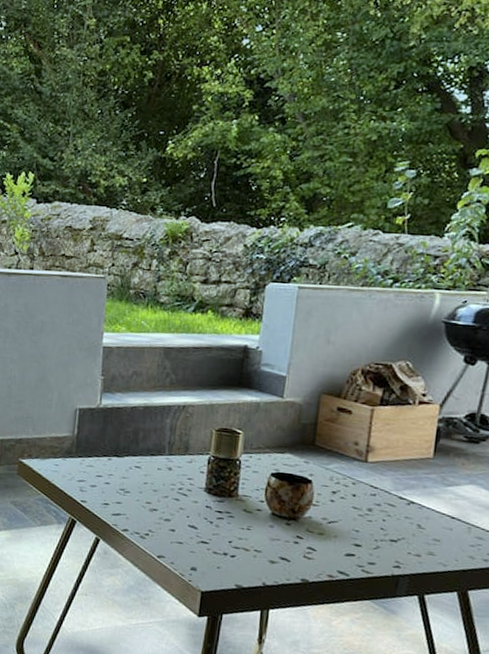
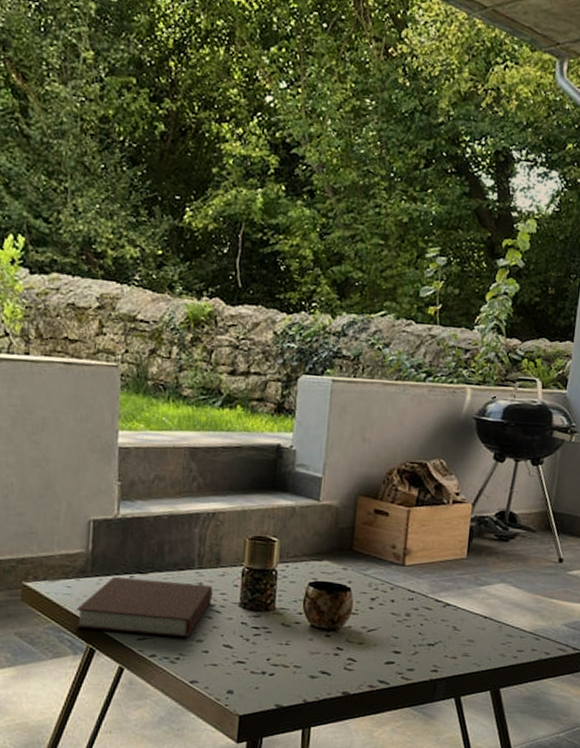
notebook: none [61,458,181,516] -> present [76,576,213,637]

